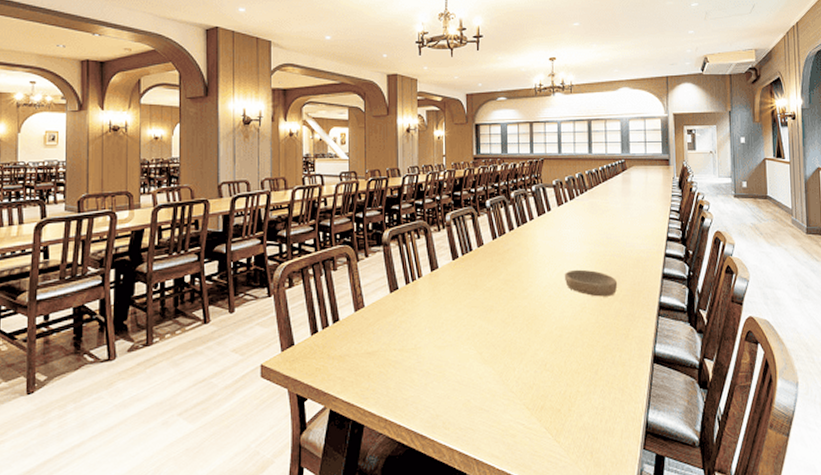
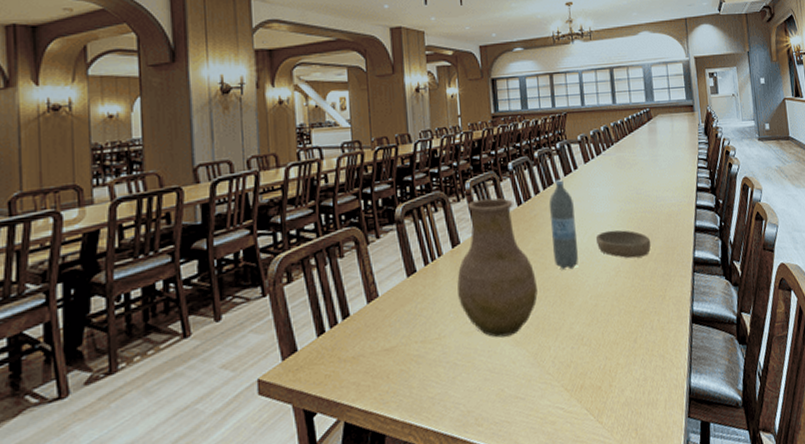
vase: none [434,230,506,355] -> present [457,198,538,338]
water bottle: none [521,218,547,301] -> present [548,178,579,270]

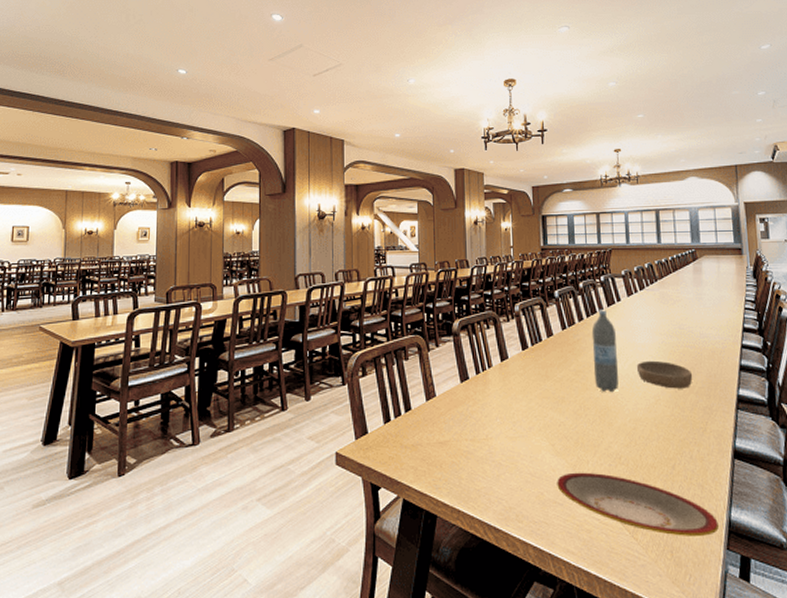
vase: present [457,198,538,338] -> none [504,321,578,446]
plate: none [518,358,680,413] -> present [557,472,719,536]

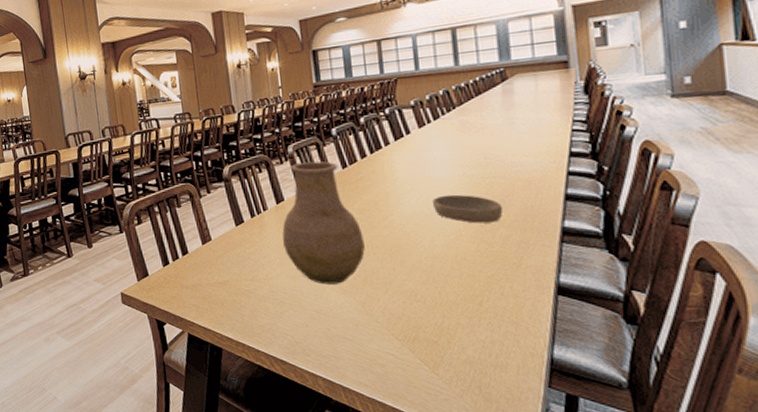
vase: none [504,321,578,446] -> present [282,161,365,285]
plate: present [557,472,719,536] -> none [345,309,538,373]
water bottle: present [591,308,619,393] -> none [376,143,412,230]

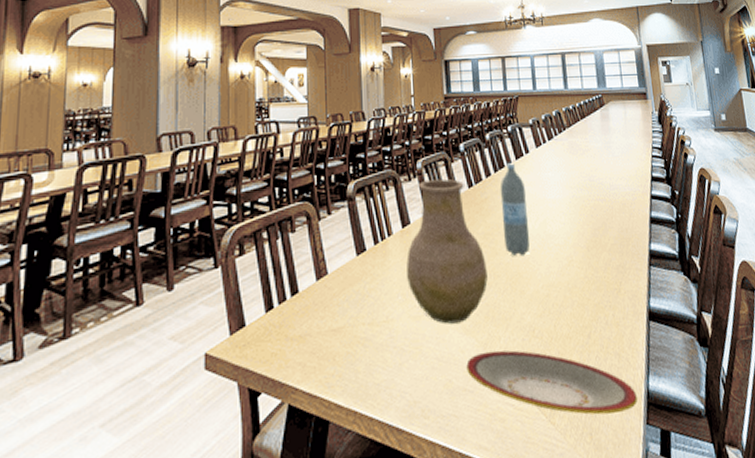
plate: none [345,309,538,373] -> present [466,350,637,415]
water bottle: none [376,143,412,230] -> present [500,162,530,256]
bowl: present [432,194,504,224] -> none [547,217,605,248]

